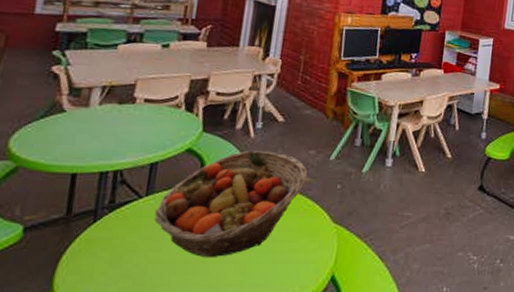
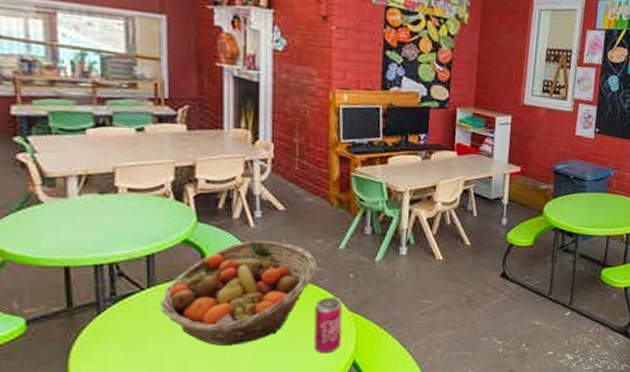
beverage can: none [295,208,328,267] -> present [314,297,343,354]

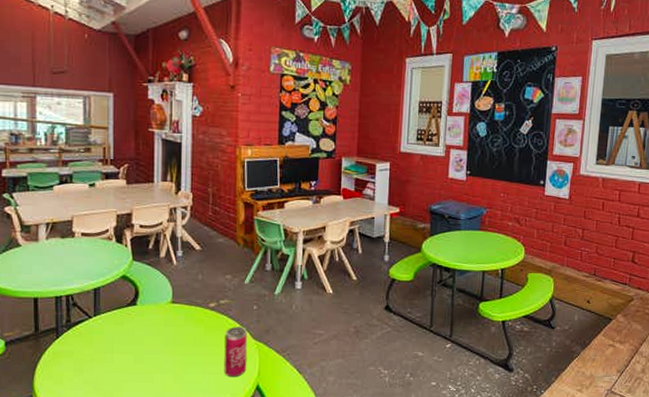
fruit basket: present [159,240,316,346] -> none [103,276,226,368]

